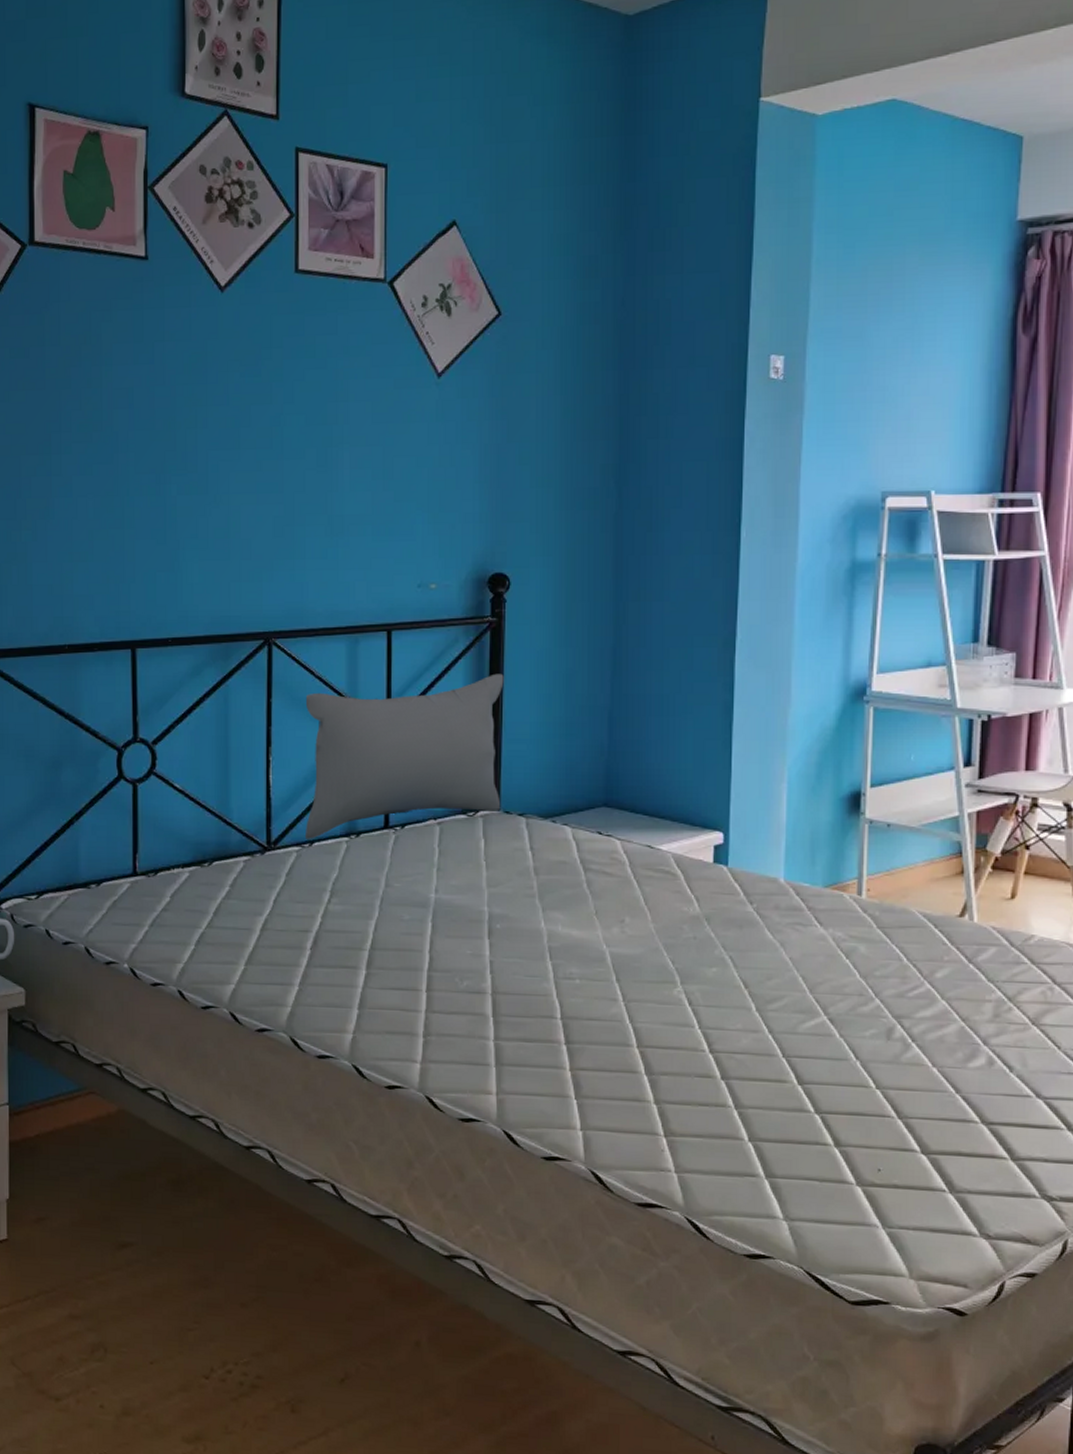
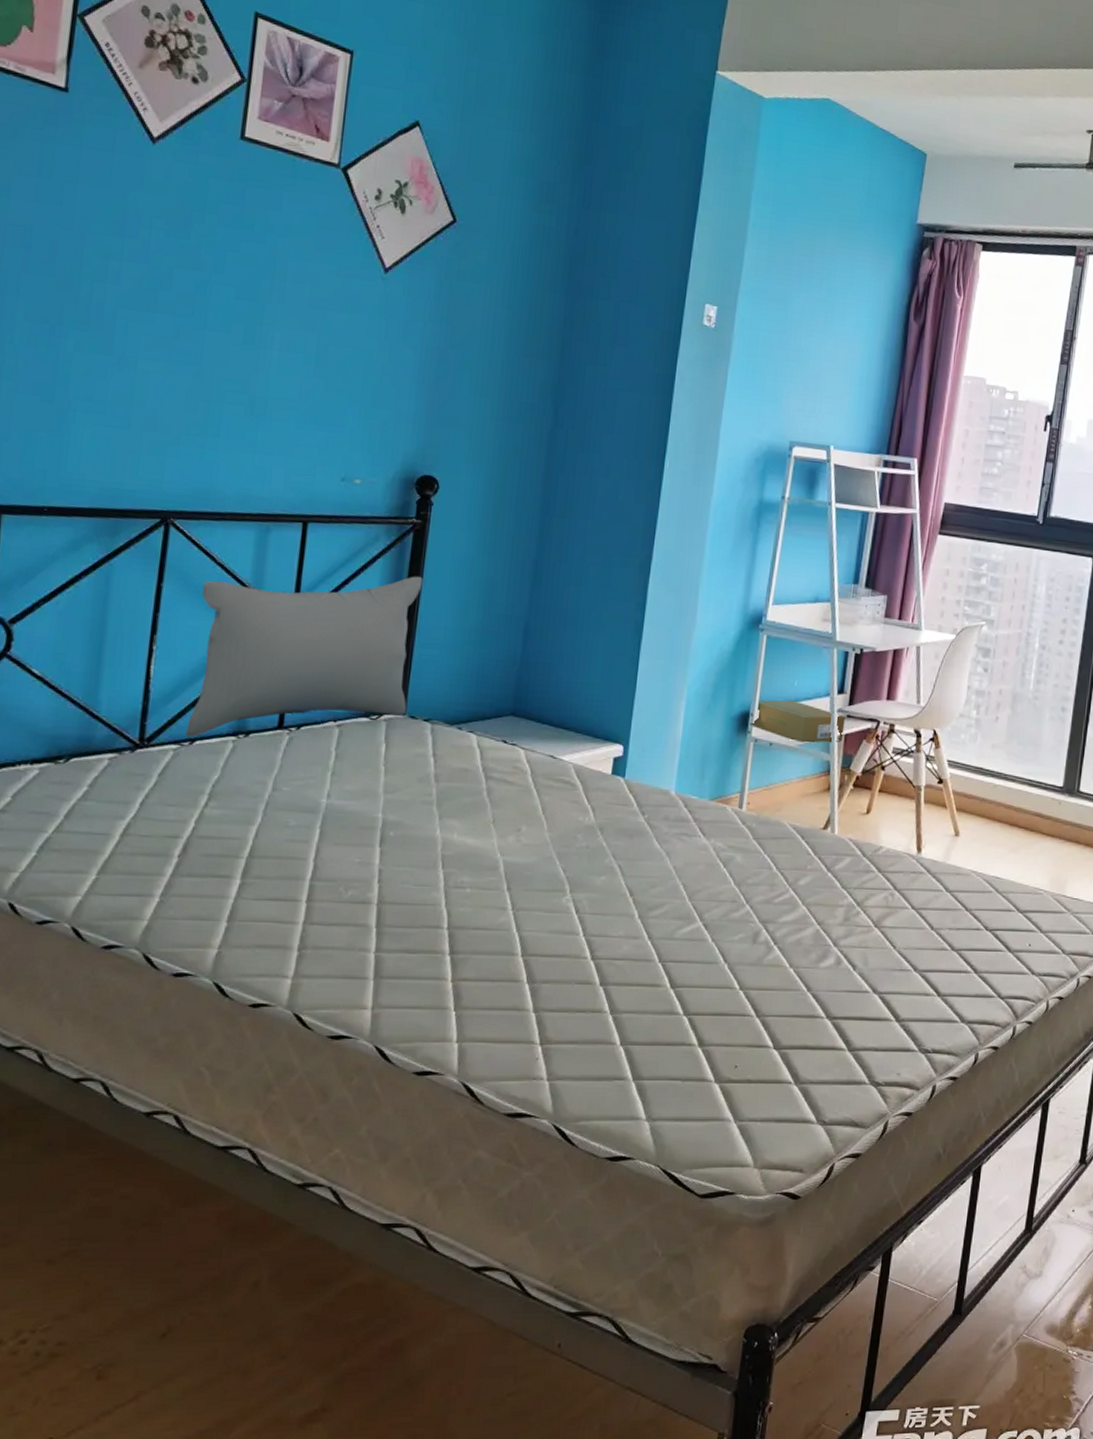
box: none [863,776,976,823] -> present [750,700,845,743]

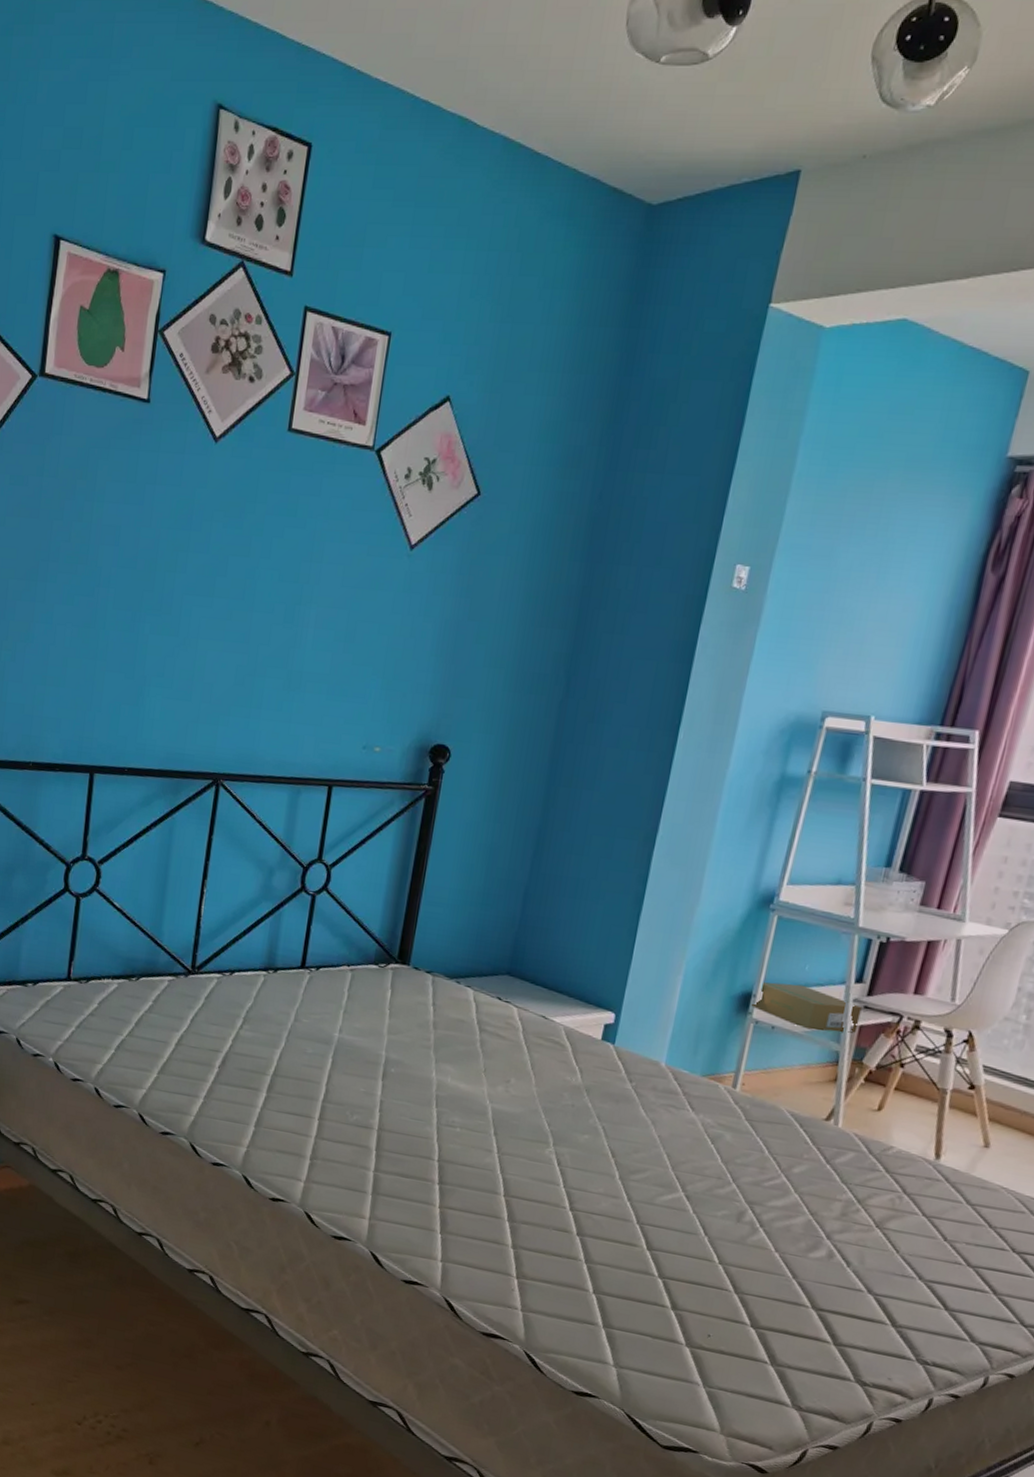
cushion: present [186,576,423,737] -> none [227,835,432,969]

